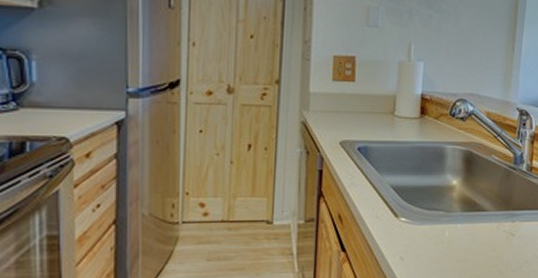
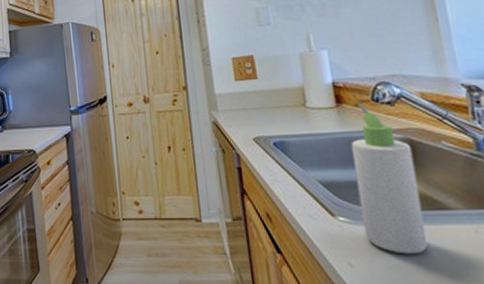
bottle: none [418,115,470,248] -> present [350,102,428,255]

